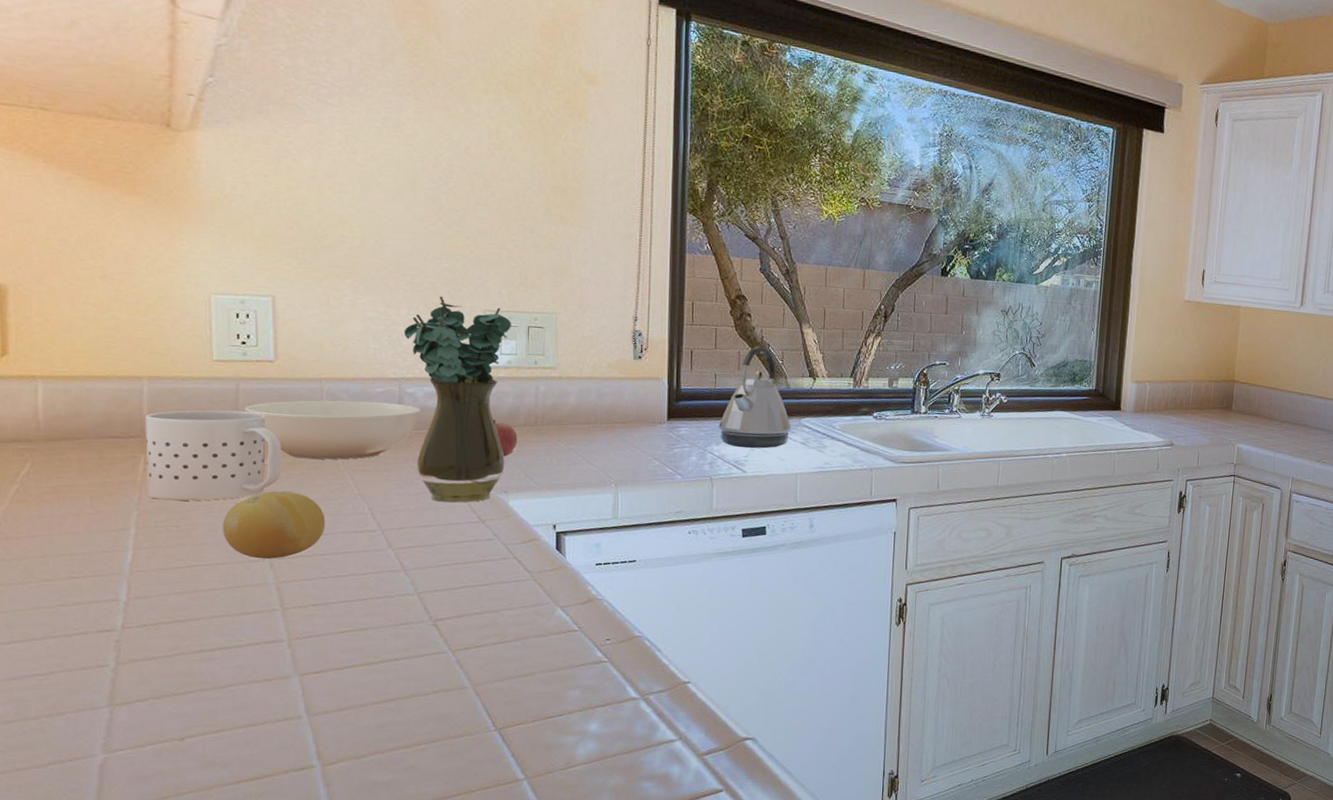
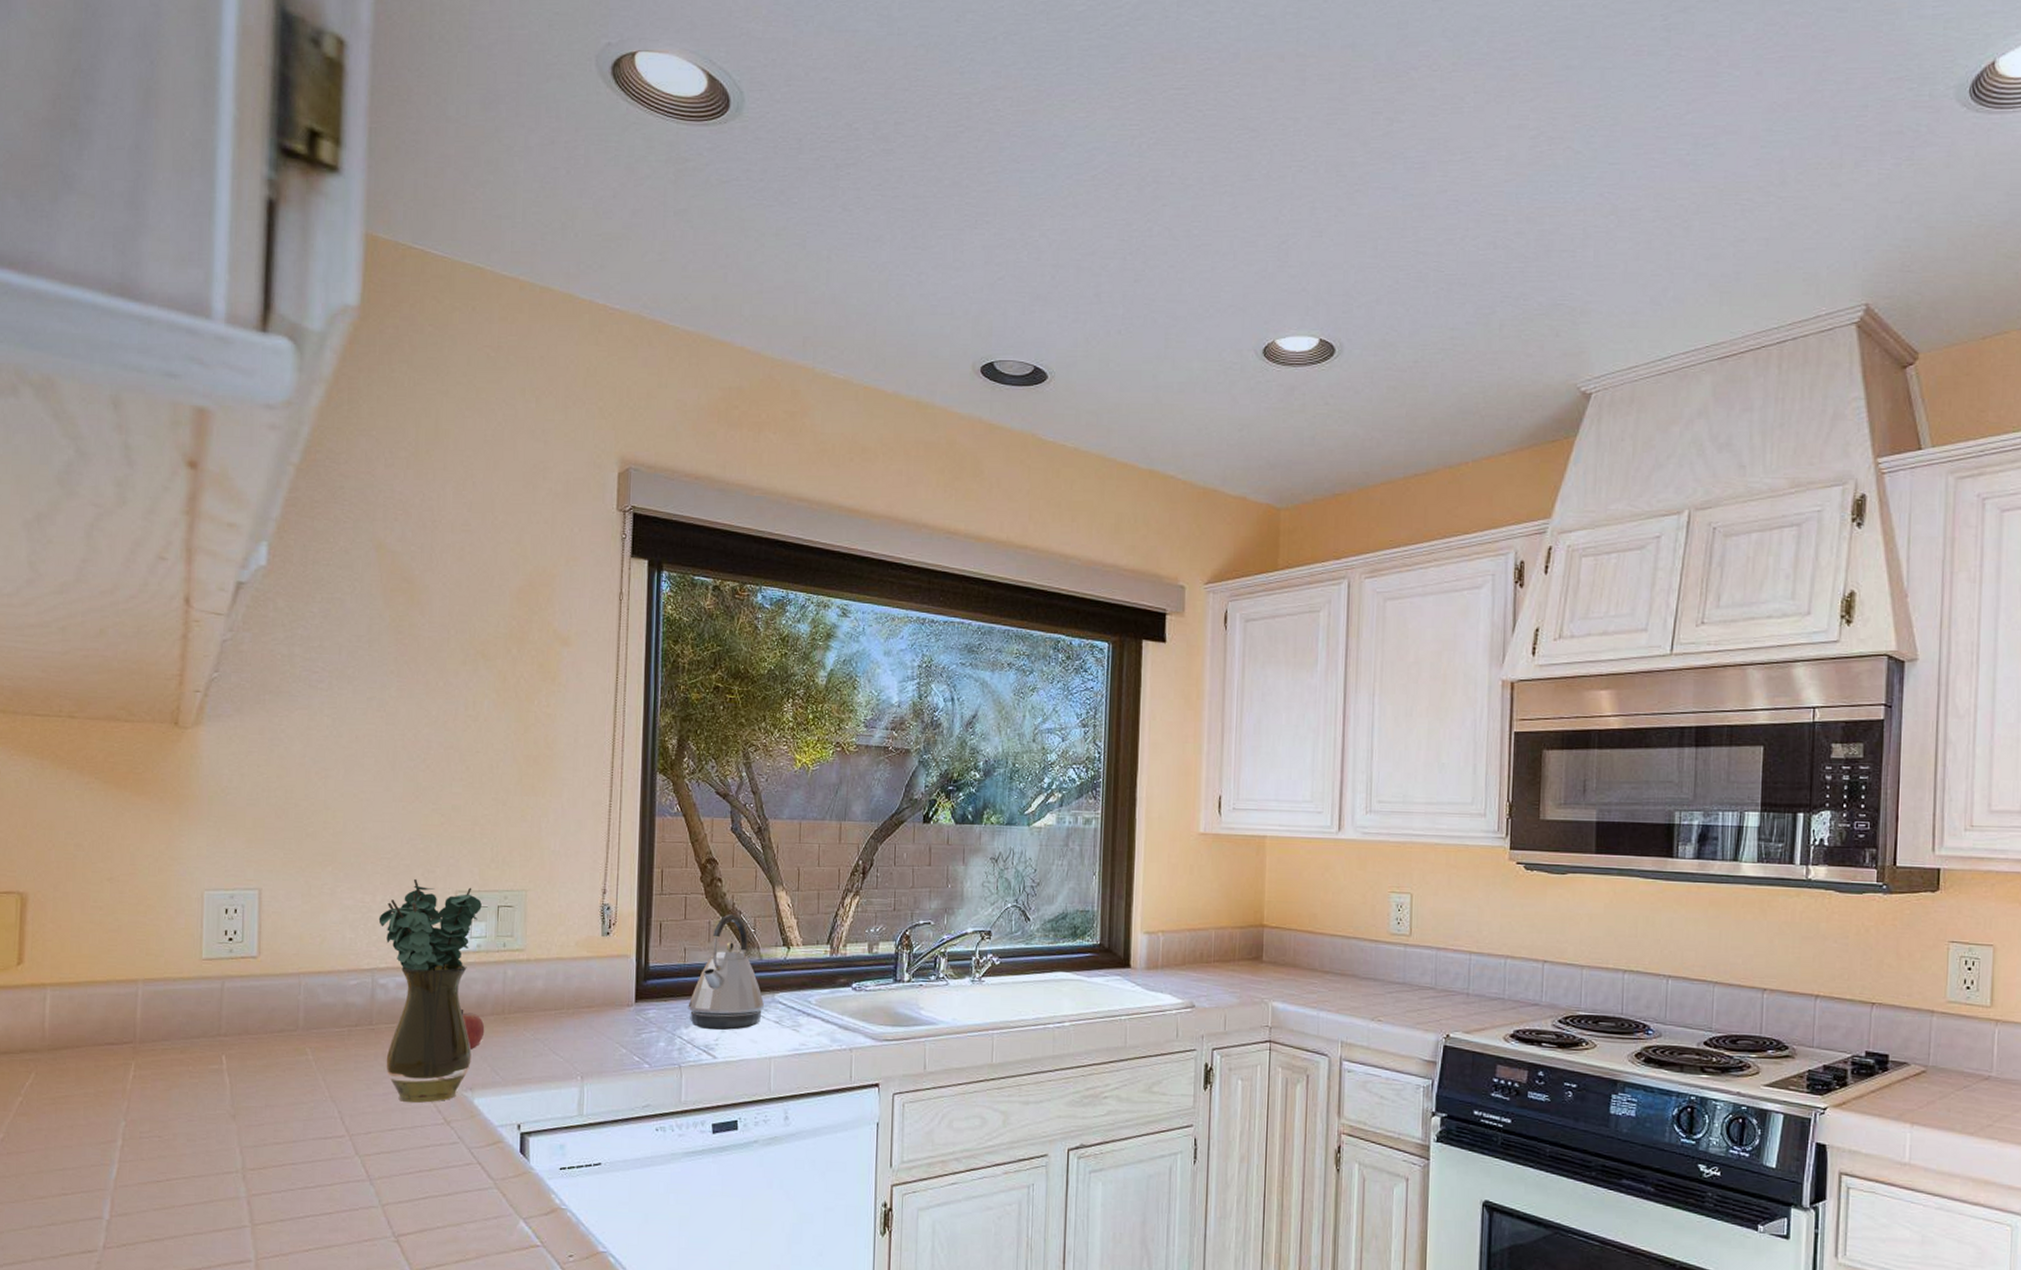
mug: present [144,410,282,501] -> none [134,1011,260,1110]
fruit: present [223,491,326,559] -> none [201,1095,297,1171]
bowl: present [244,400,421,460] -> none [227,995,392,1060]

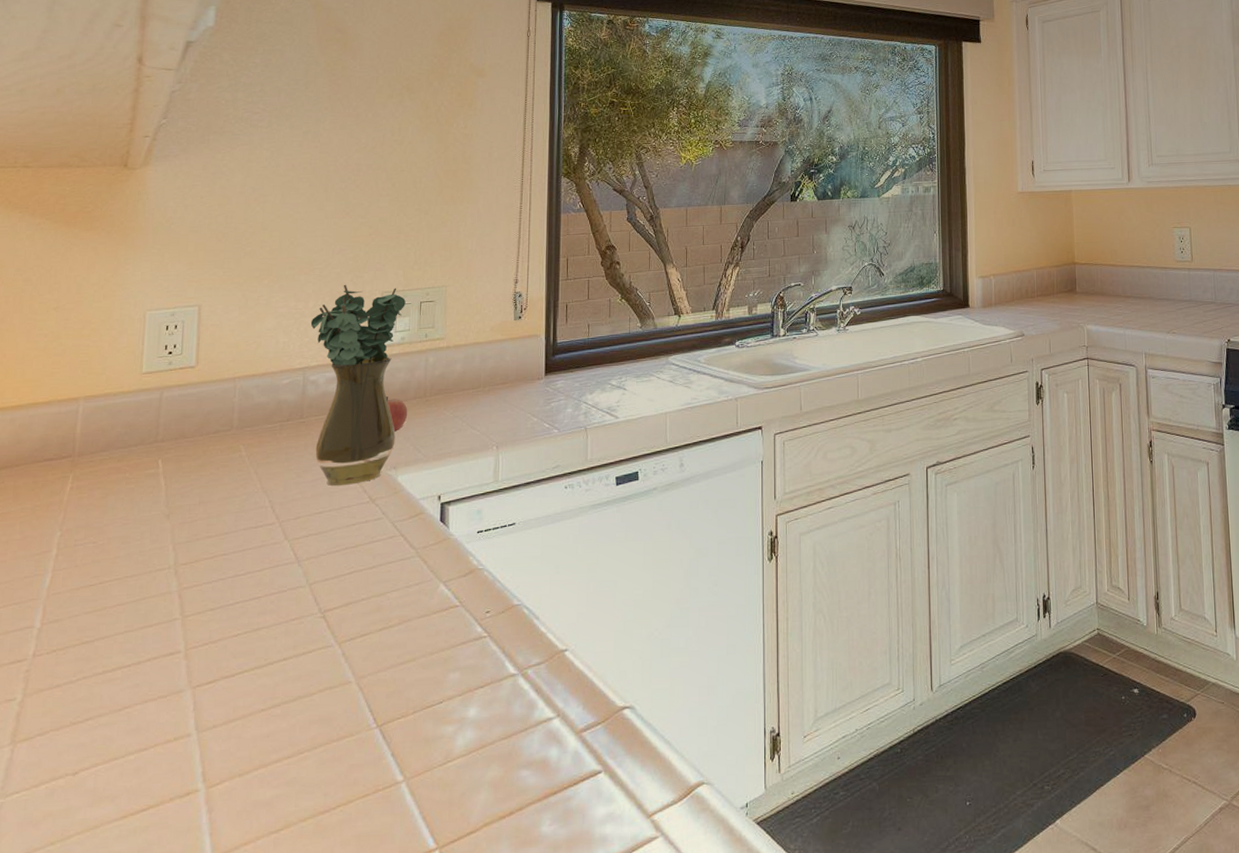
kettle: present [688,914,765,1031] -> none [592,291,660,394]

